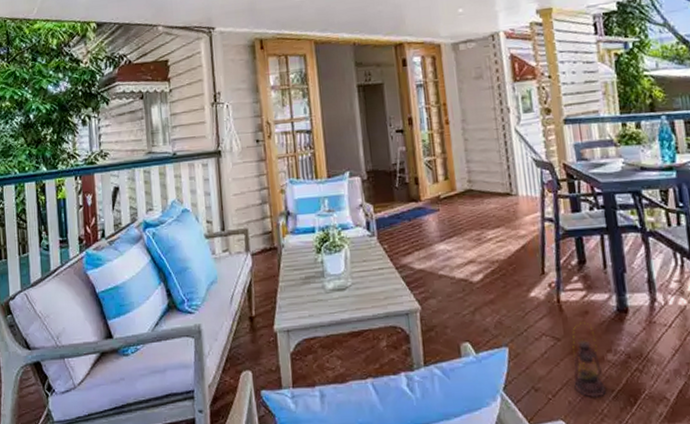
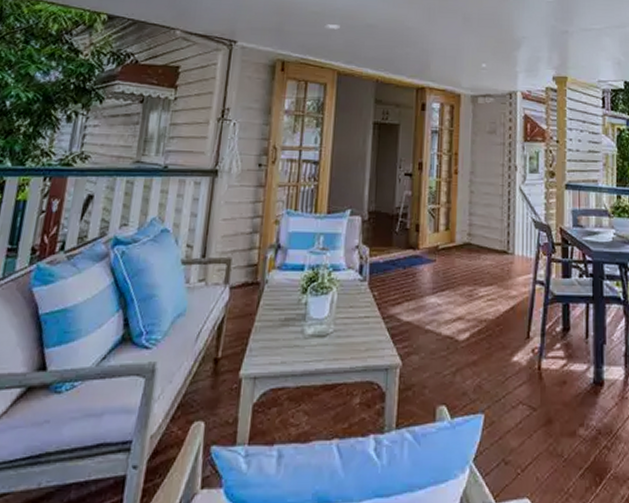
lantern: present [572,322,607,398] -> none [544,392,575,475]

